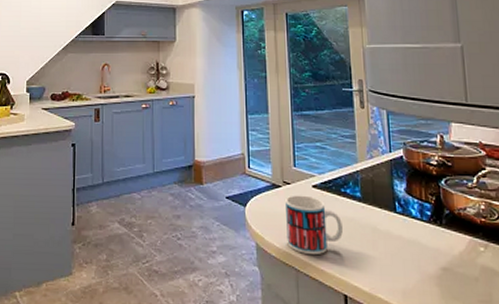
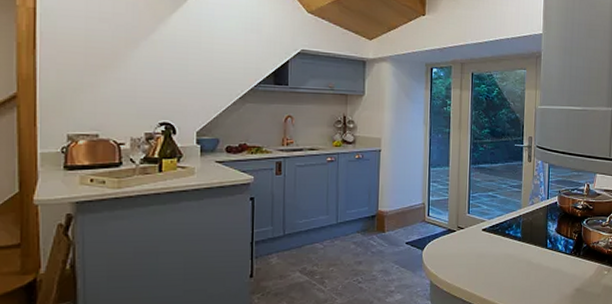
mug: present [286,195,343,256] -> none [457,237,504,288]

